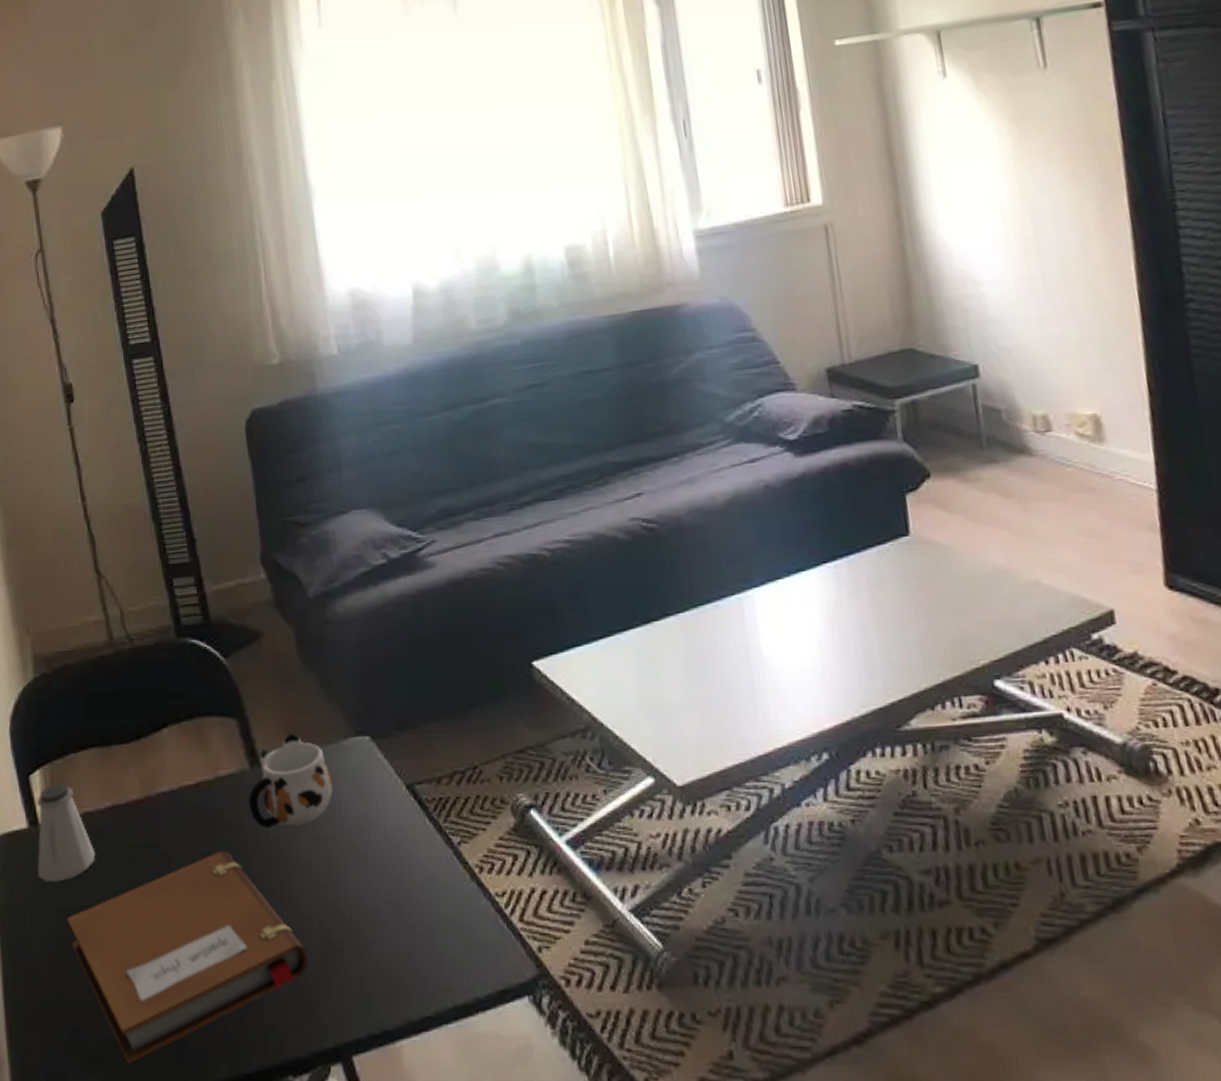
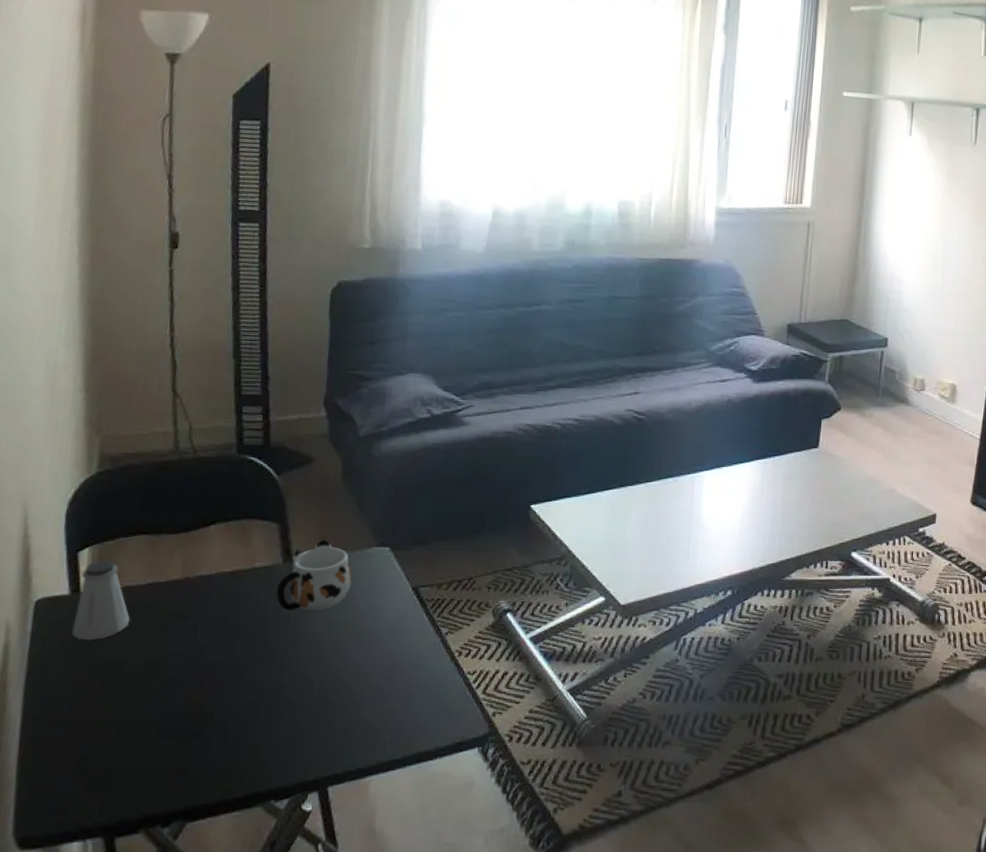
notebook: present [67,850,308,1064] -> none [93,625,305,788]

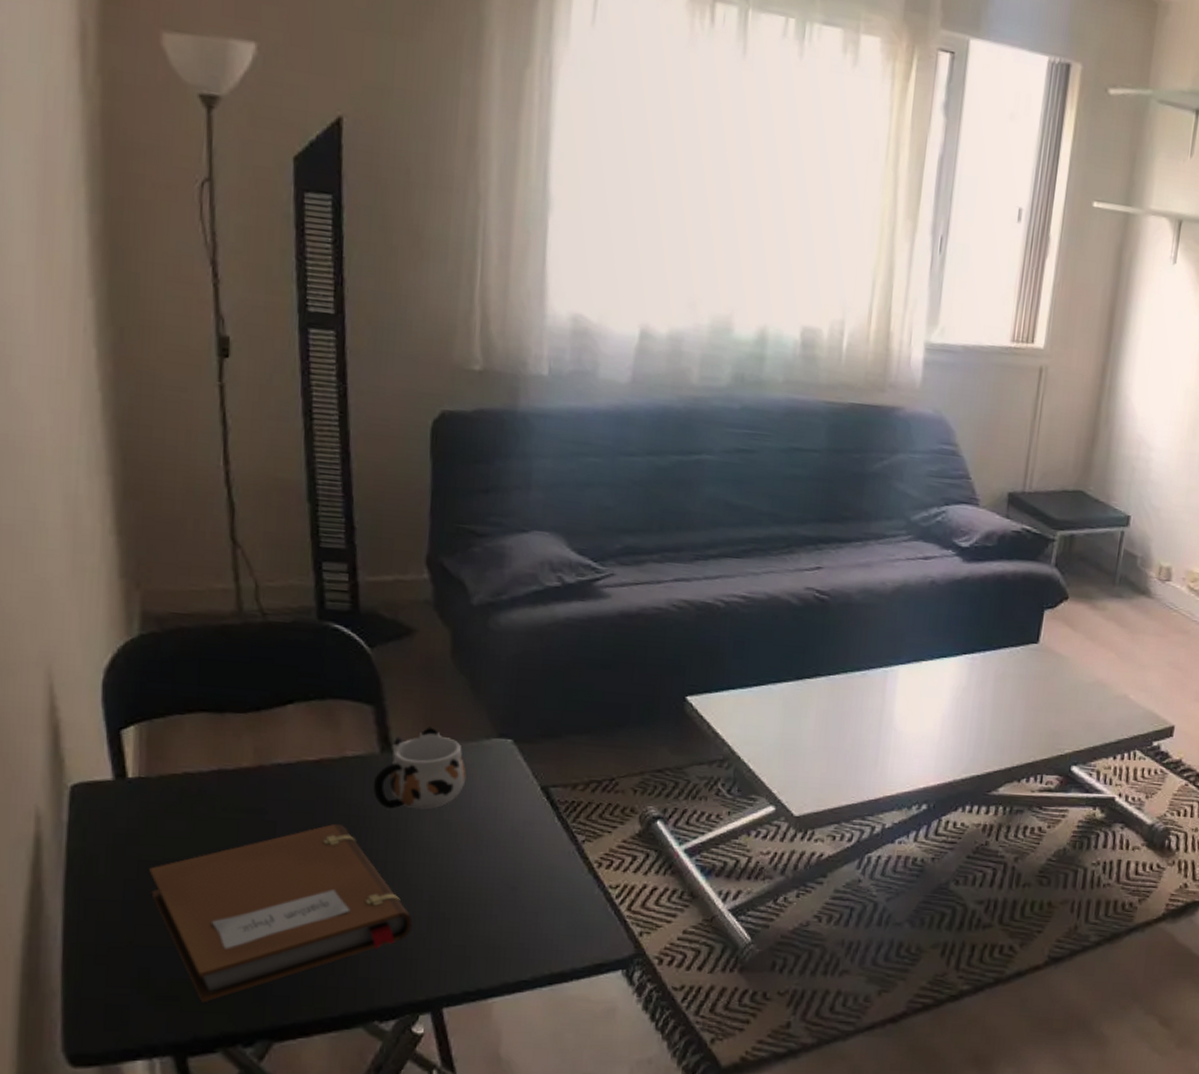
saltshaker: present [71,560,130,641] -> none [118,741,192,835]
notebook: none [93,625,305,788] -> present [149,823,413,1003]

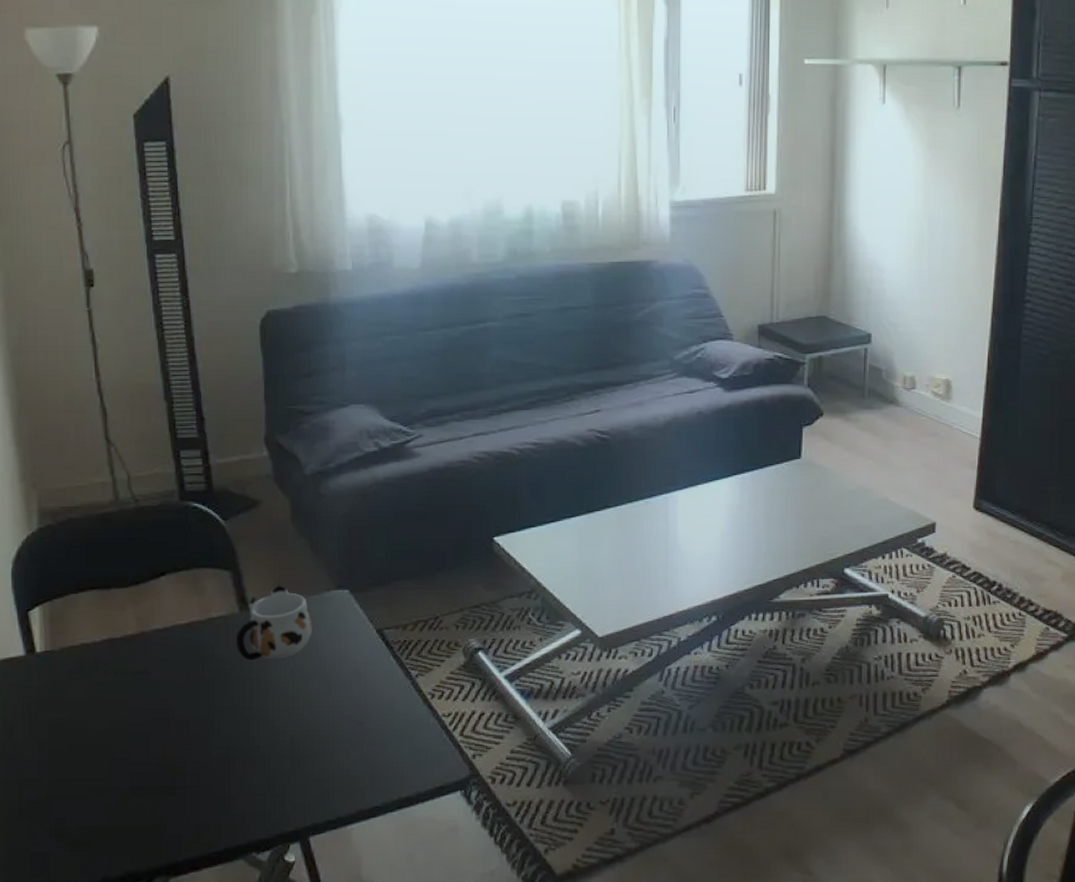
notebook: present [149,823,413,1003] -> none [58,677,278,846]

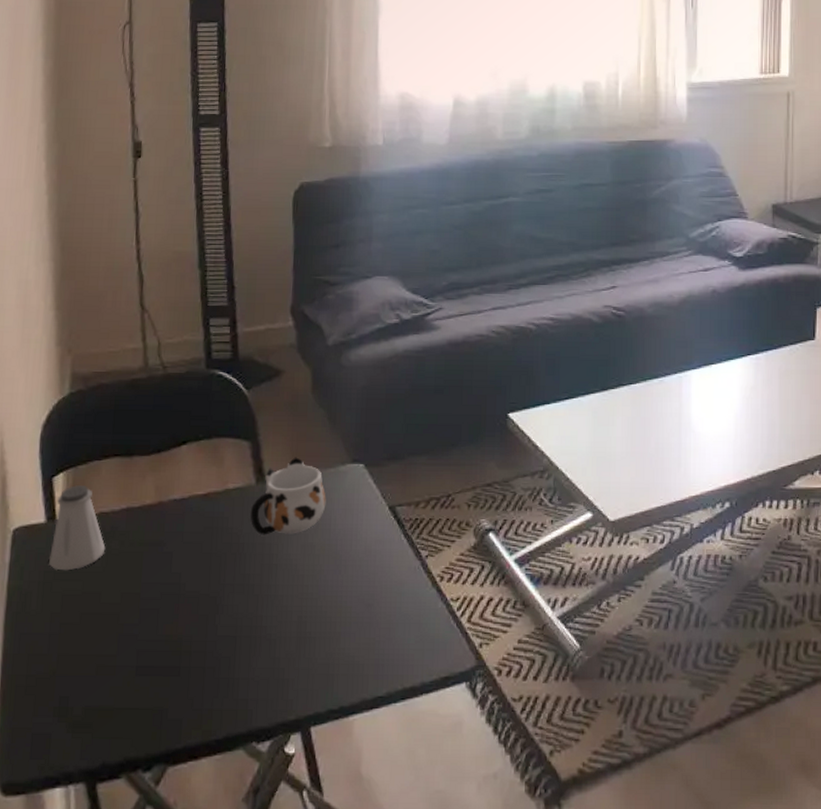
saltshaker: none [31,618,90,701] -> present [48,485,106,571]

